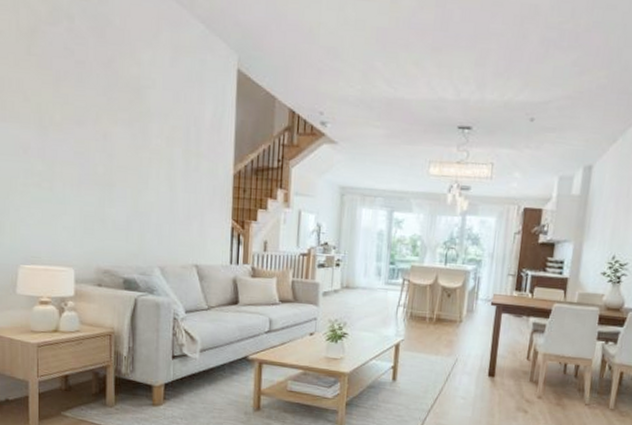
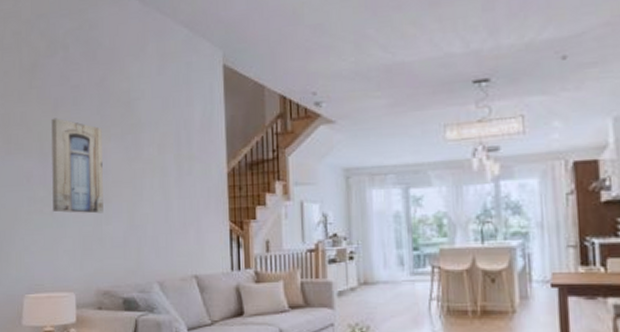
wall art: none [52,91,108,196] -> present [51,118,103,214]

